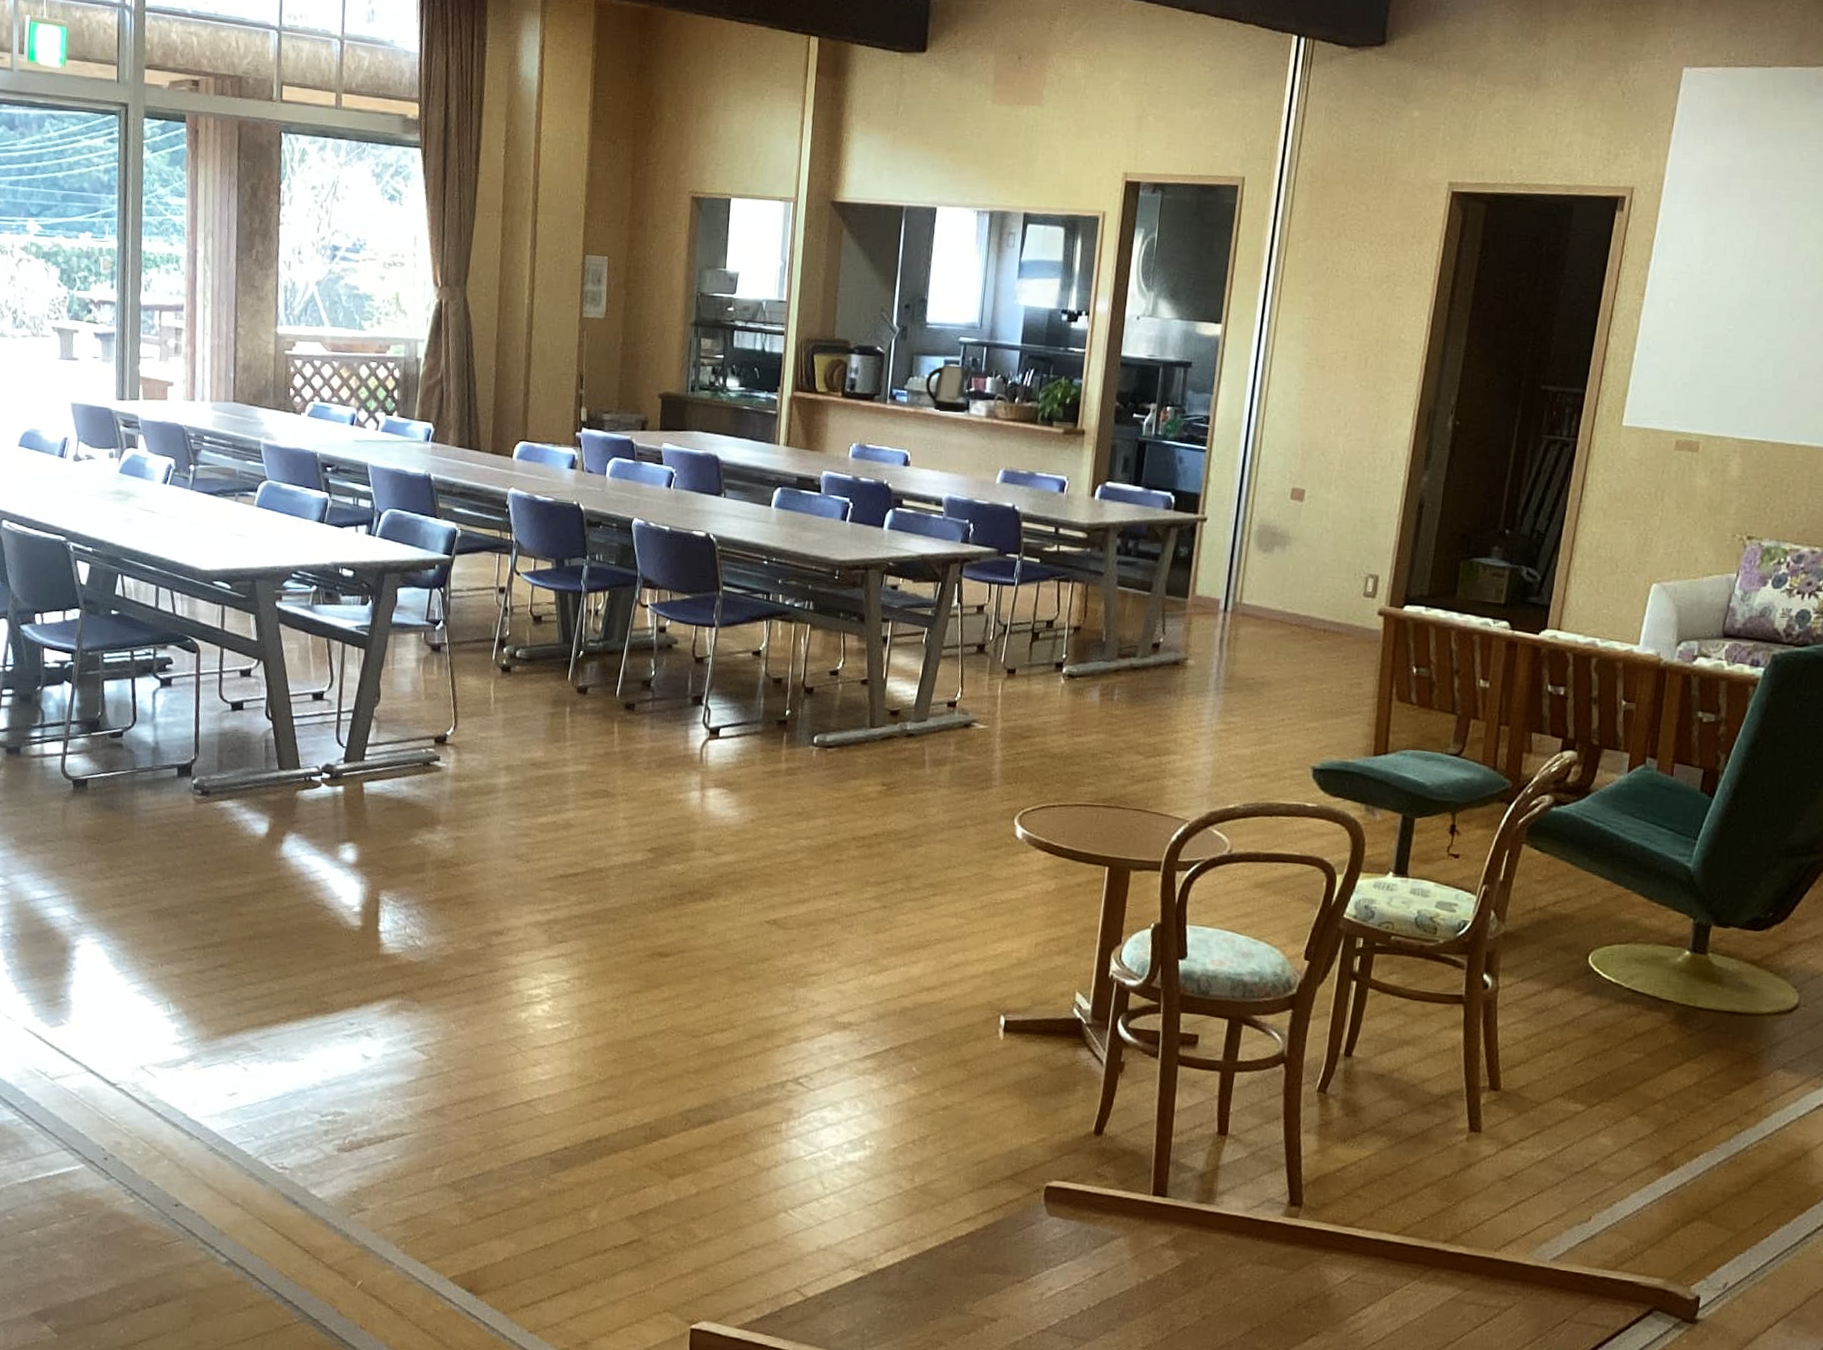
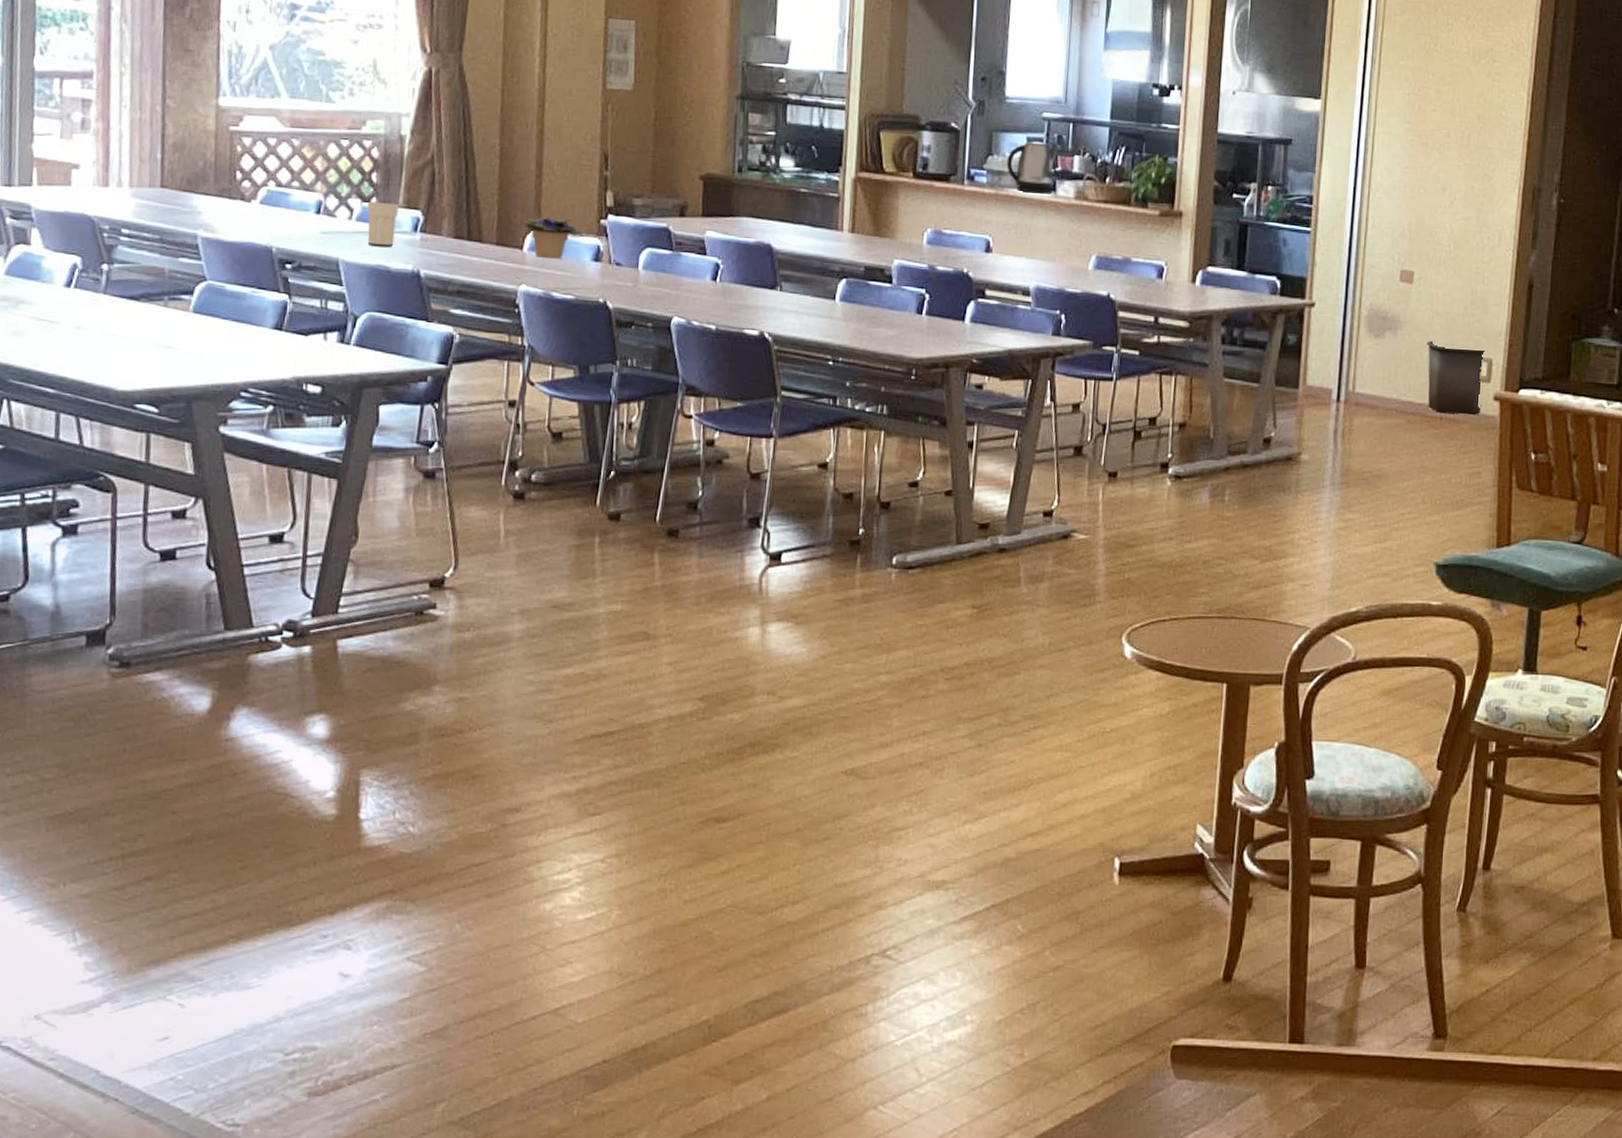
cup: none [390,415,415,455] -> present [367,201,399,248]
potted flower: none [511,429,563,466] -> present [520,217,585,259]
waste bin: none [1313,557,1371,629] -> present [1426,341,1485,415]

